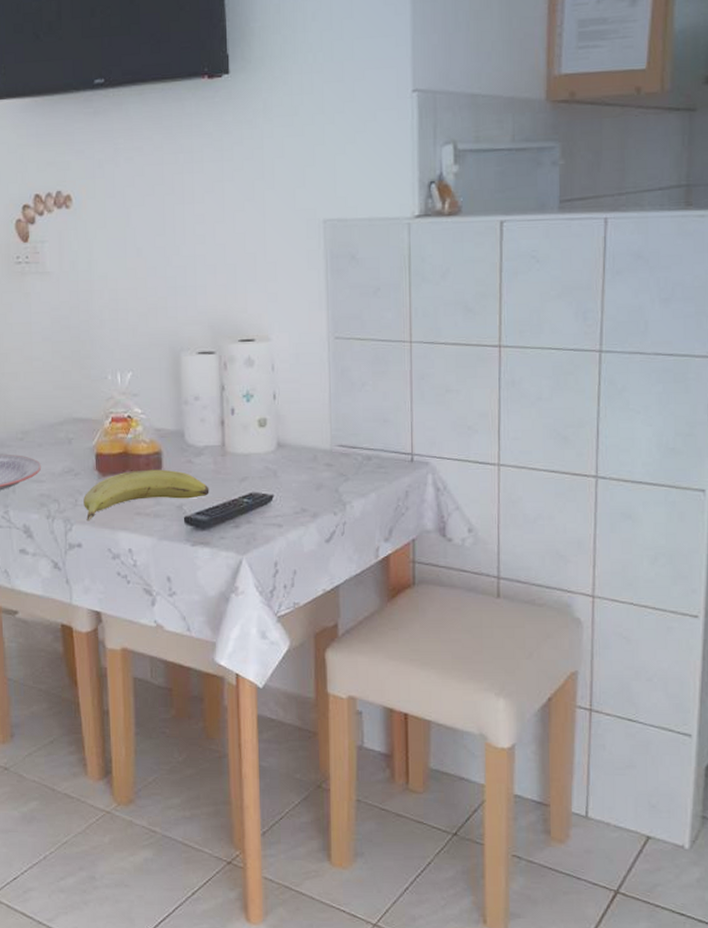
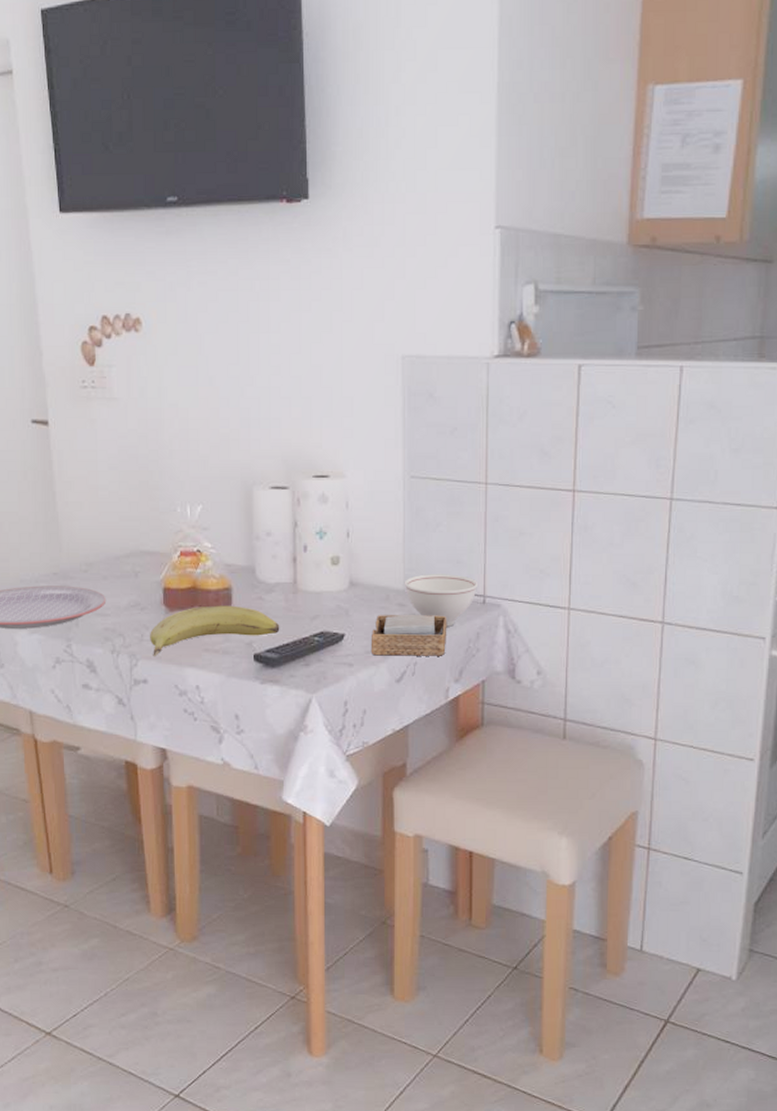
napkin holder: none [299,473,376,516] -> present [370,614,447,656]
bowl: none [331,433,406,486] -> present [404,574,479,627]

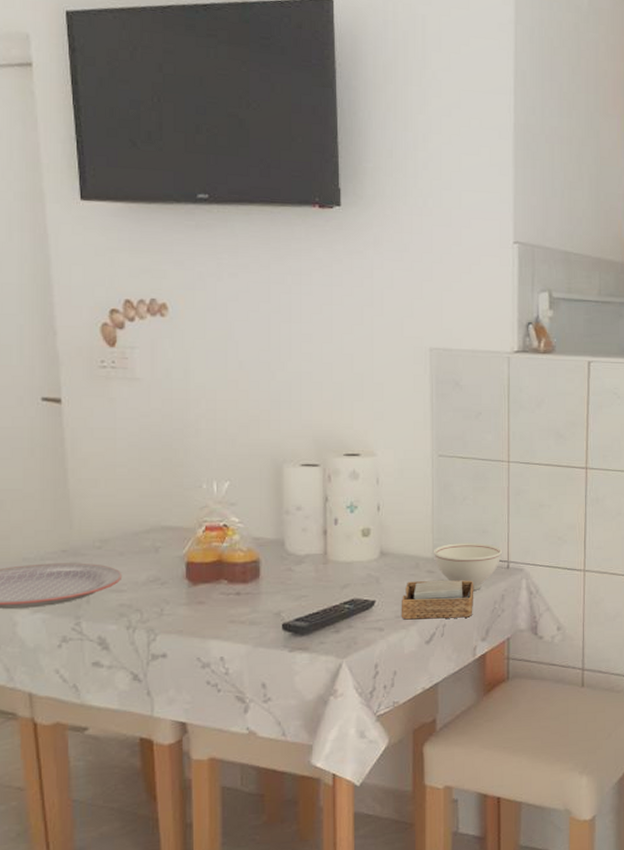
fruit: present [150,605,280,657] -> none [171,577,310,631]

